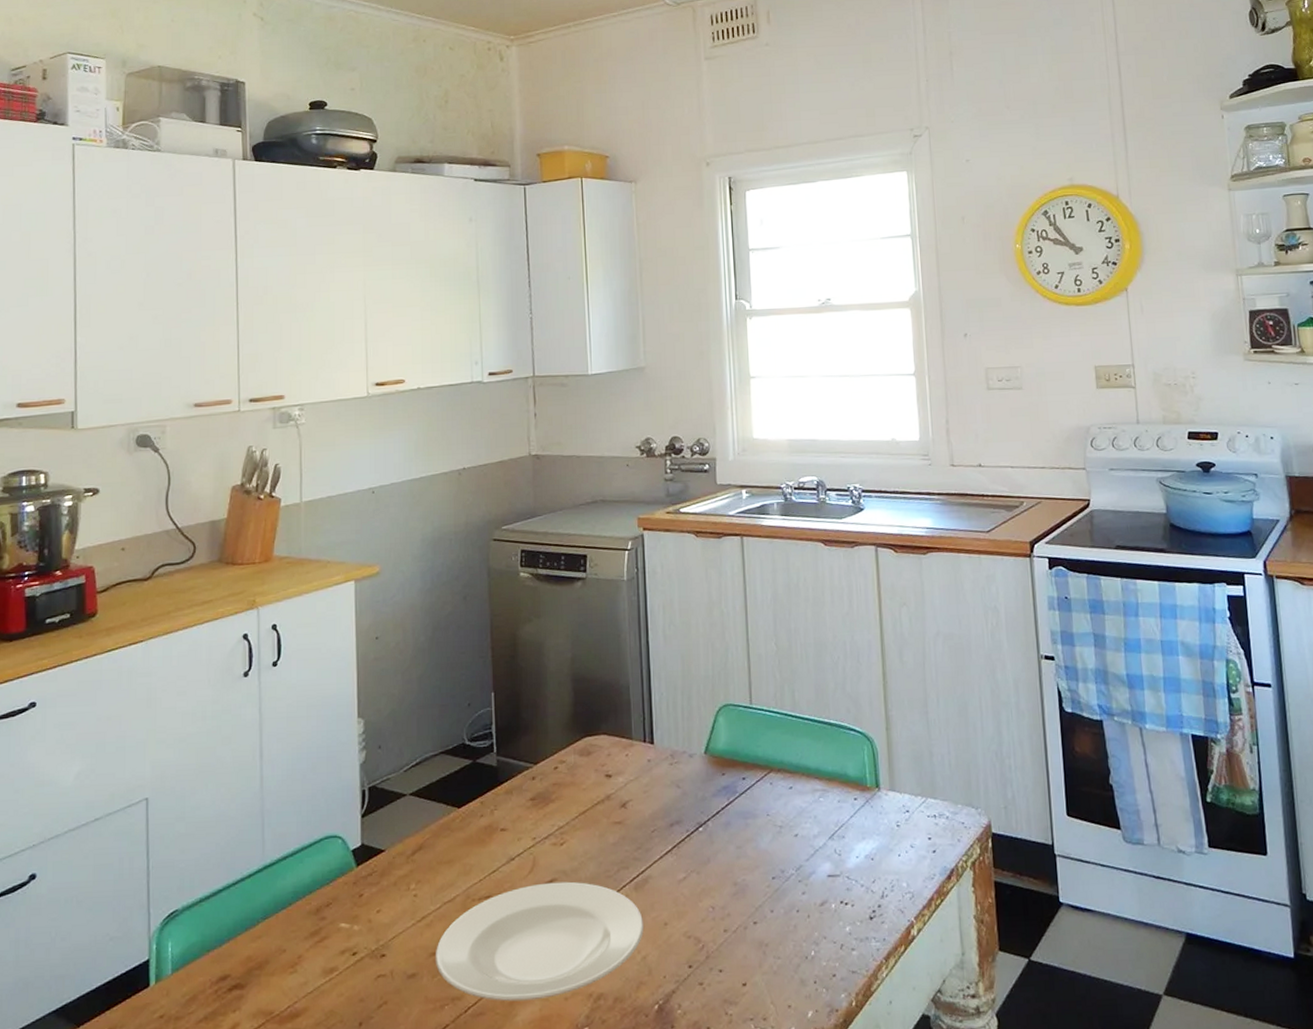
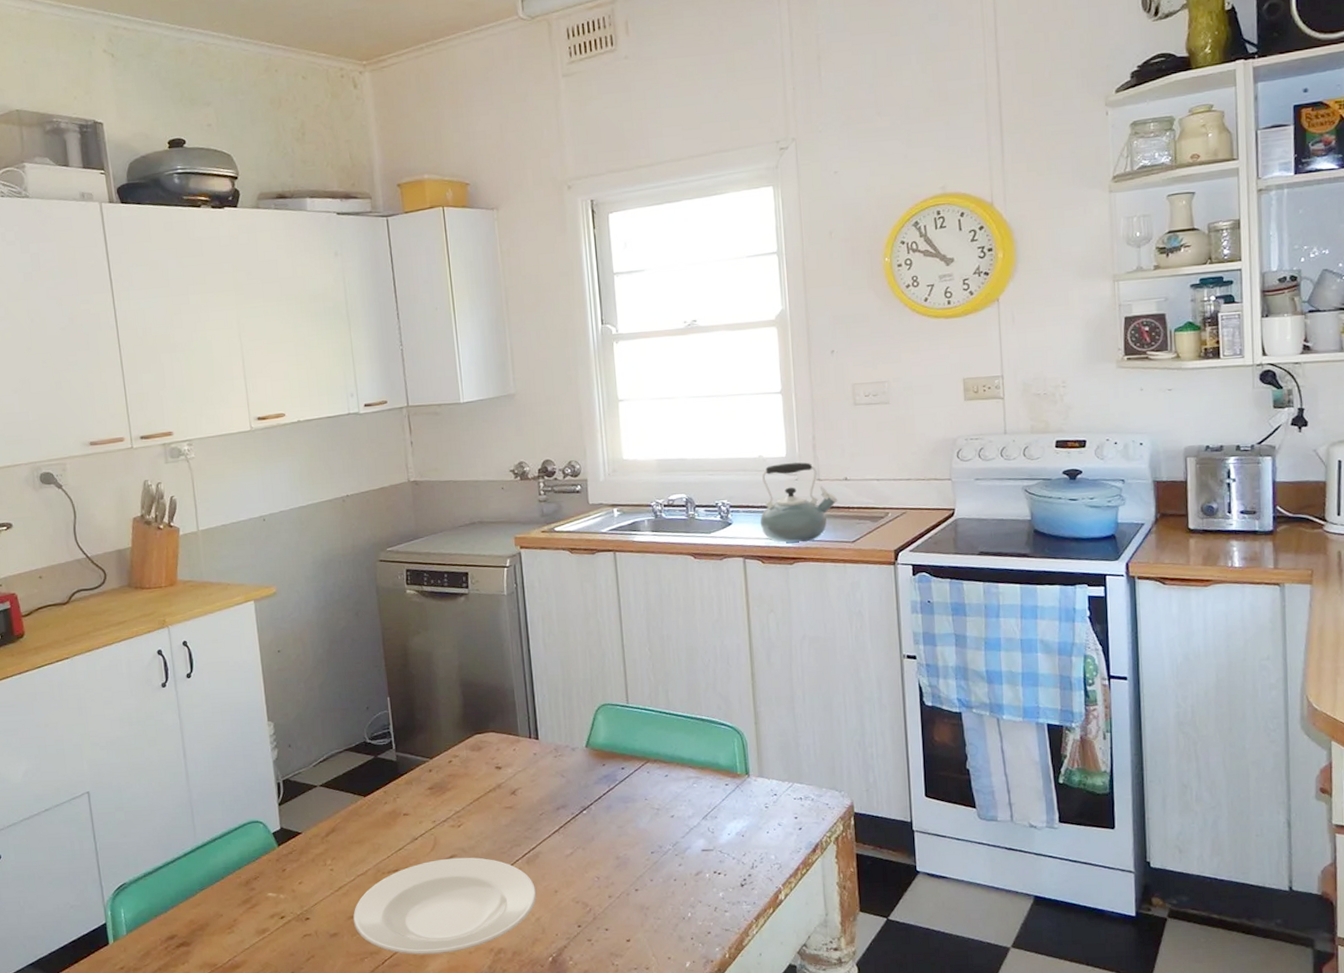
kettle: none [892,447,972,531] -> present [760,462,838,543]

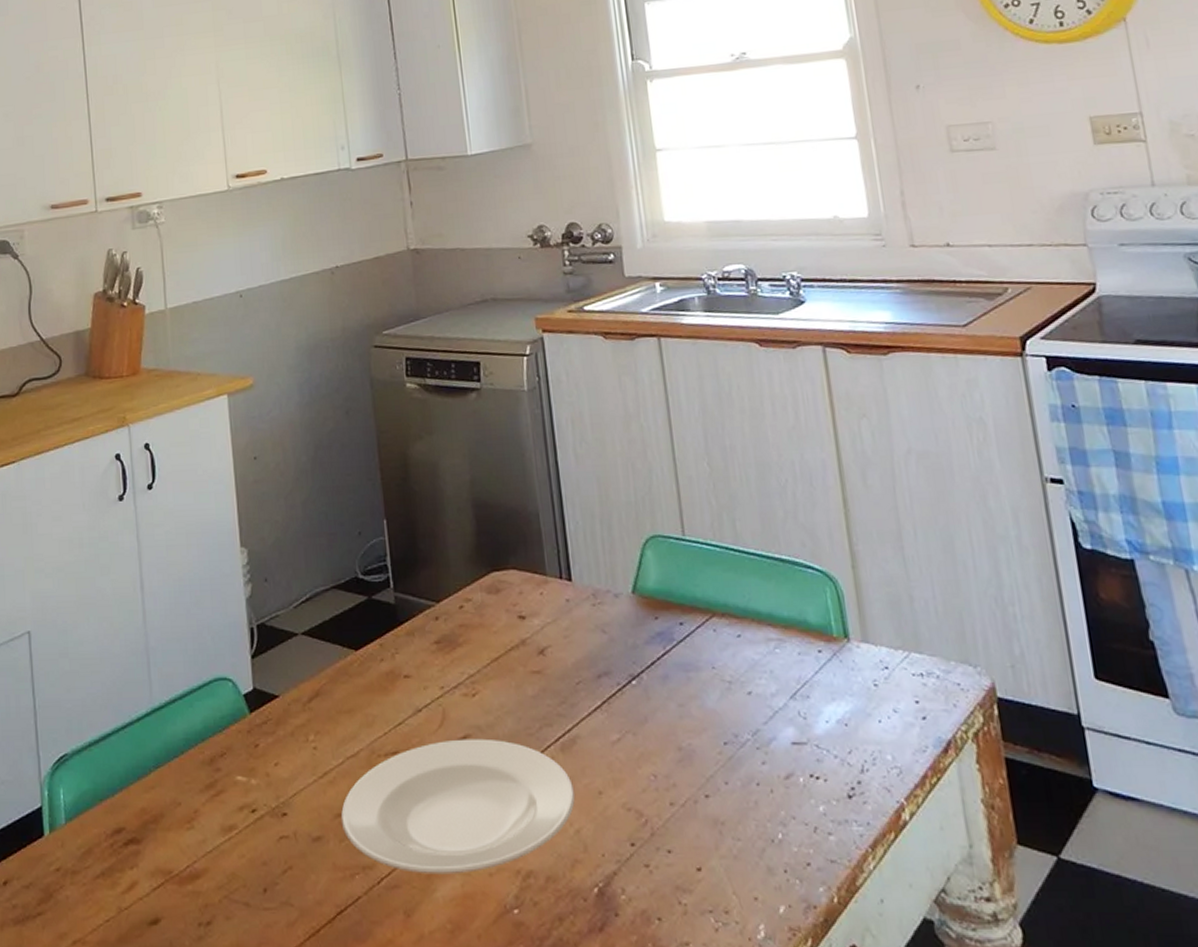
kettle: present [760,462,838,543] -> none [839,224,940,327]

